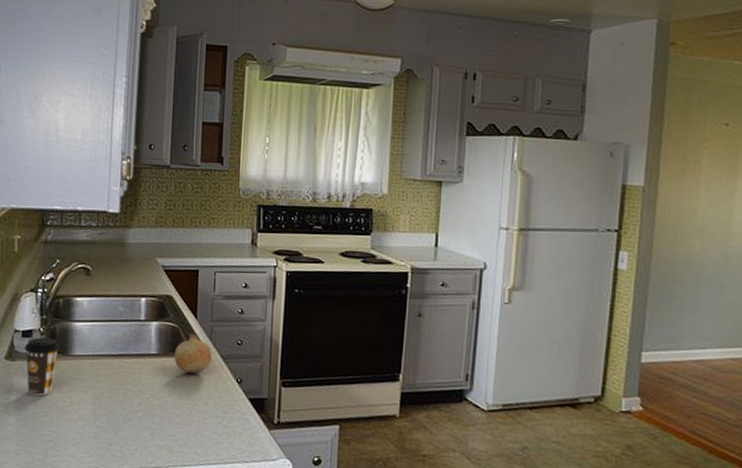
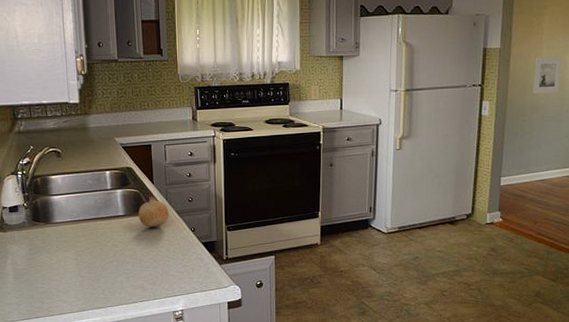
coffee cup: present [24,337,60,396] -> none [12,211,43,258]
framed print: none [686,201,726,249] -> present [532,57,562,94]

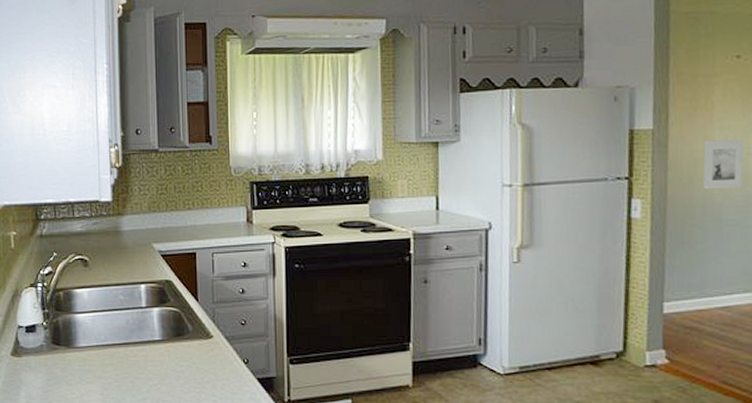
fruit: present [138,196,169,228] -> none [178,317,216,357]

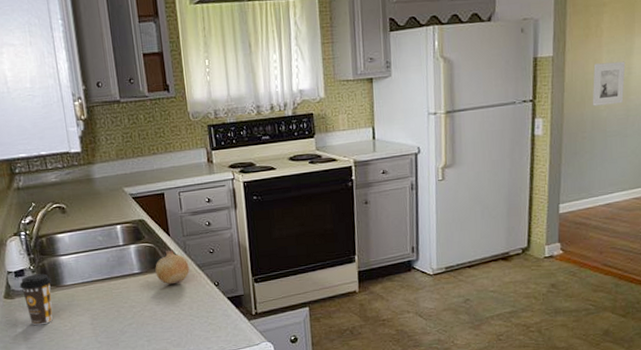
coffee cup: none [29,331,64,390] -> present [19,273,53,326]
fruit: none [178,317,216,357] -> present [155,249,190,285]

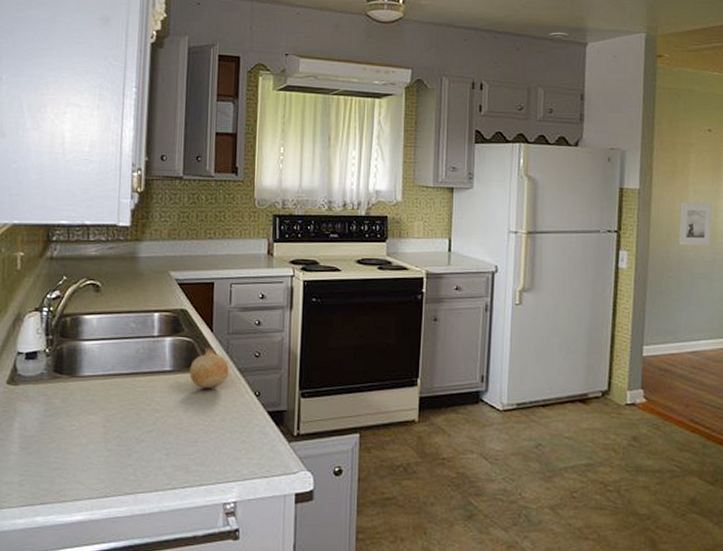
coffee cup: present [19,273,53,326] -> none [28,359,68,422]

